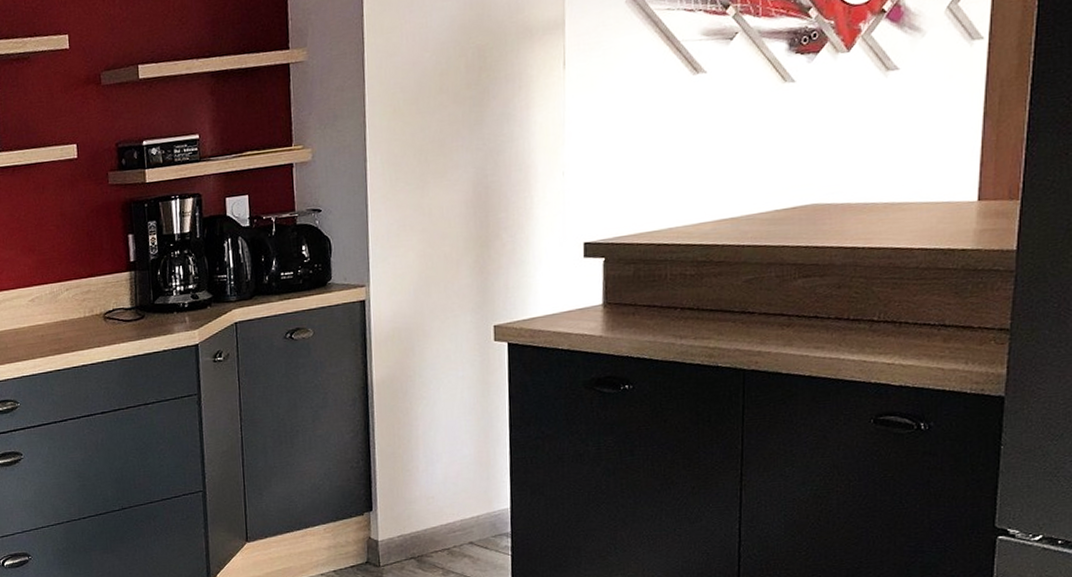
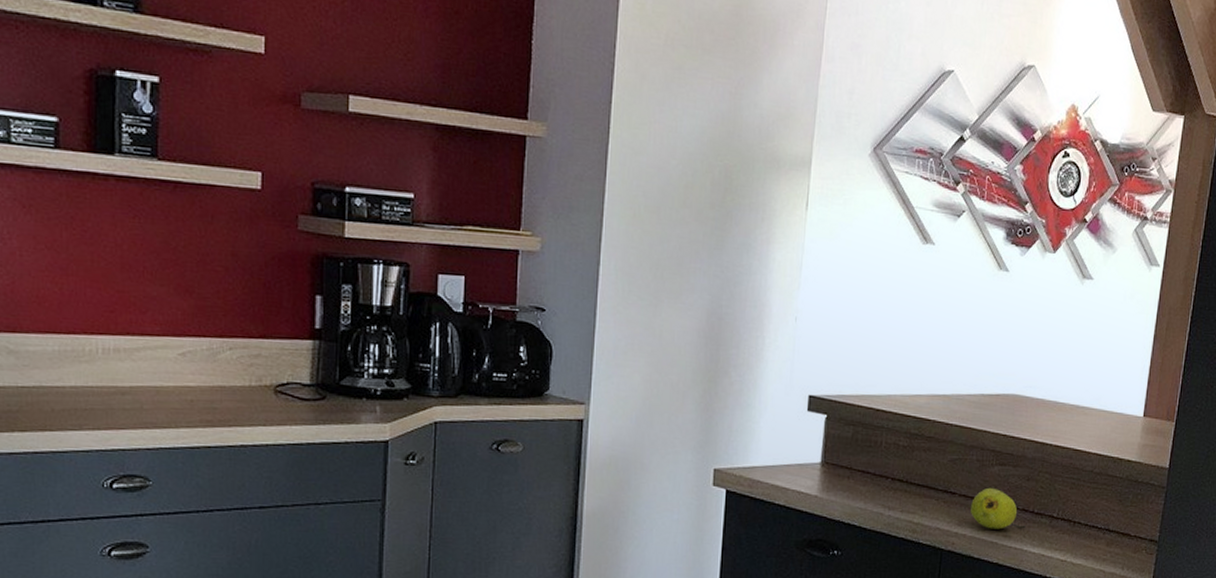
fruit: none [774,301,841,343] -> present [971,487,1026,530]

